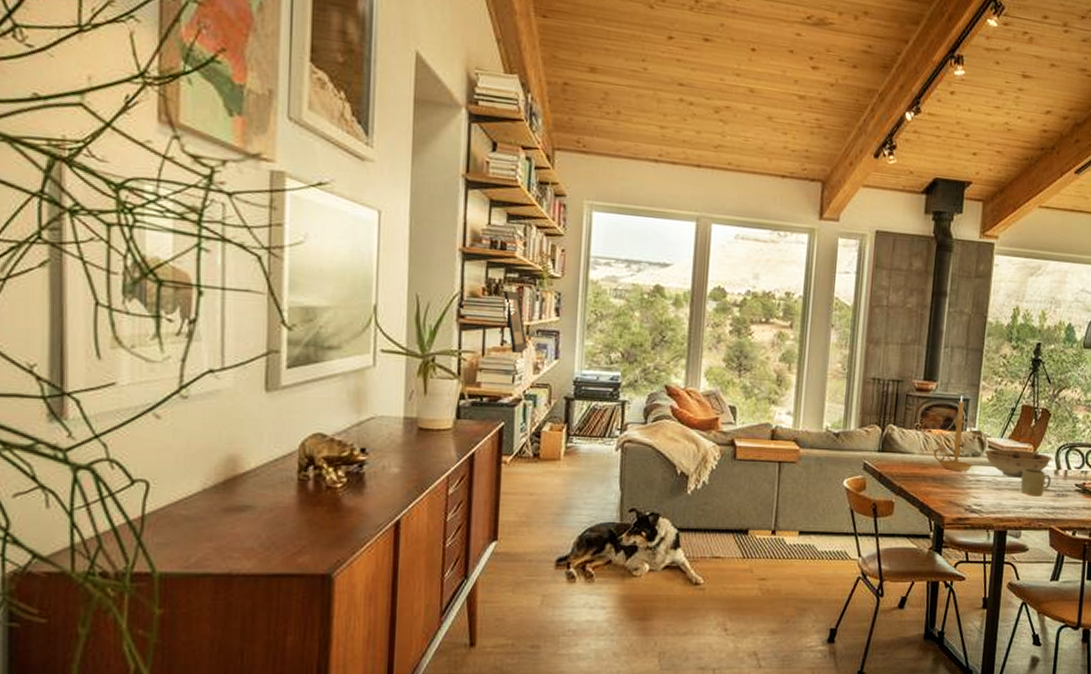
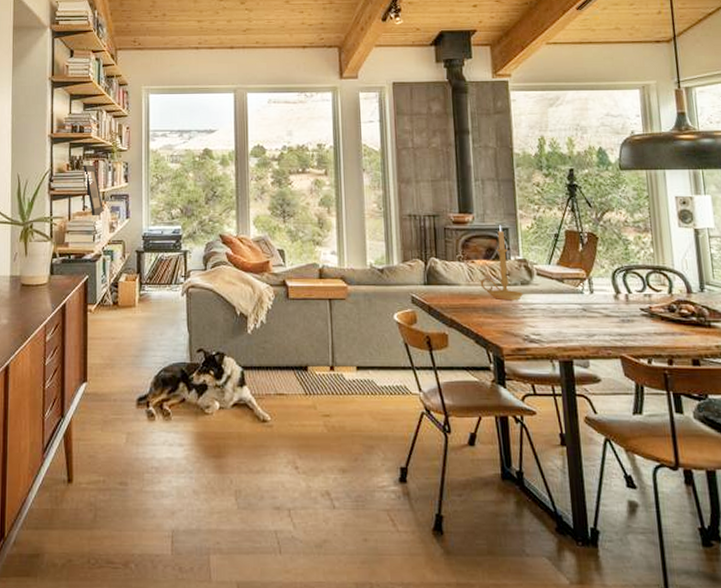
bowl: present [984,449,1052,478] -> none [533,277,609,305]
mug: present [1020,468,1052,497] -> none [578,294,613,323]

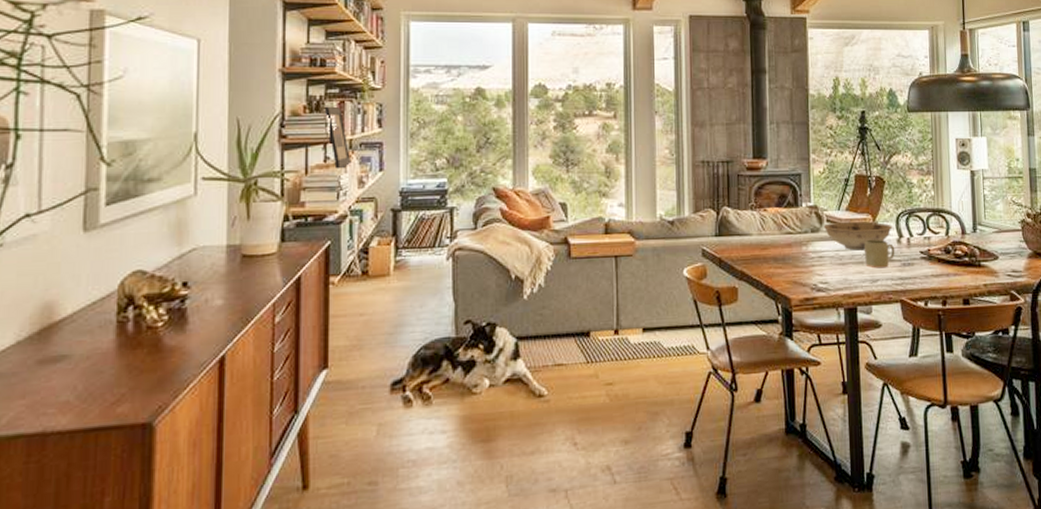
candle holder: present [480,225,523,301] -> none [771,170,813,250]
bowl: none [533,277,609,305] -> present [823,222,893,251]
mug: none [578,294,613,323] -> present [864,239,895,268]

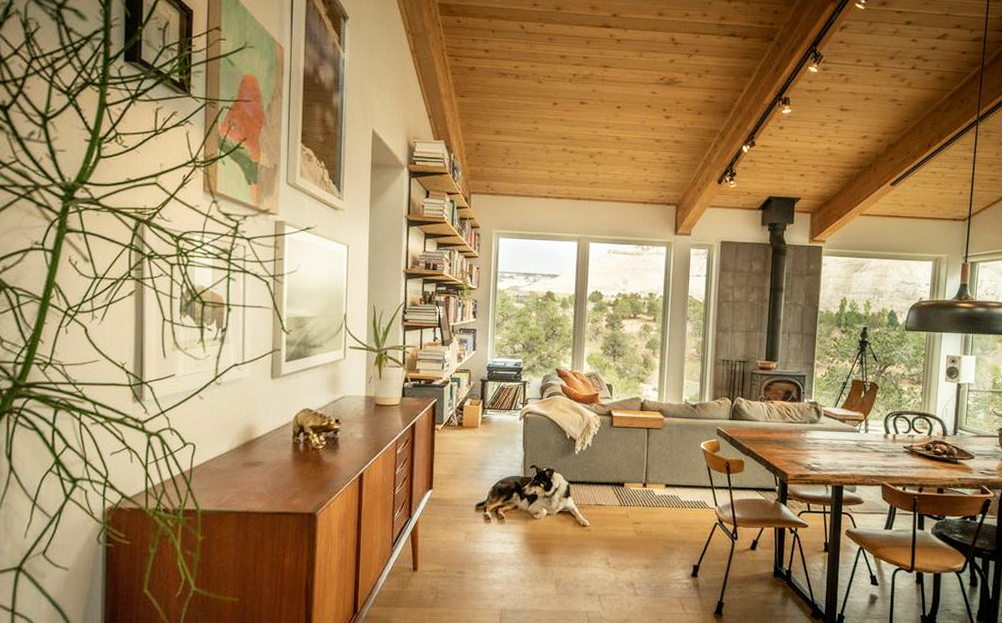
bowl: present [823,222,893,251] -> none [820,417,881,441]
mug: present [864,239,895,268] -> none [854,433,882,457]

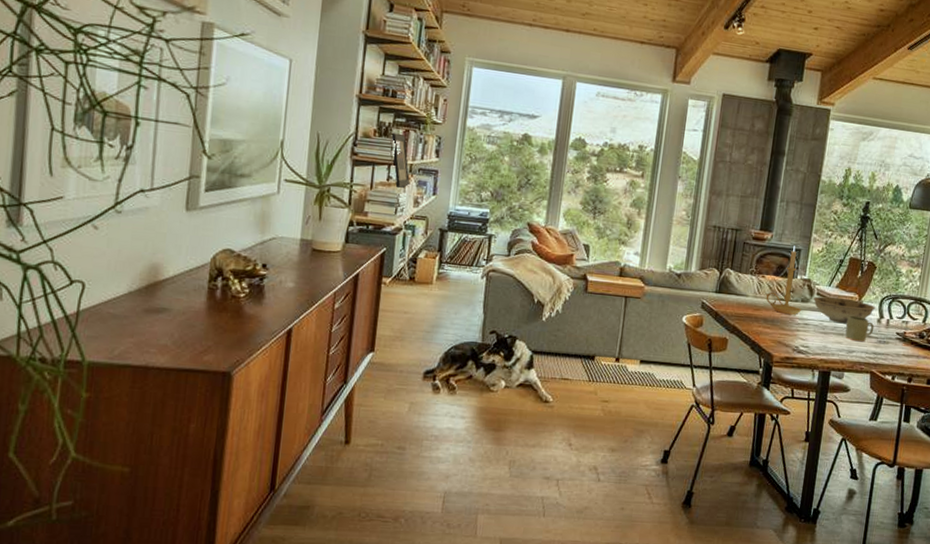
candle holder: none [776,372,810,436] -> present [766,245,801,315]
bowl: none [820,417,881,441] -> present [813,296,876,324]
mug: none [854,433,882,457] -> present [845,315,874,342]

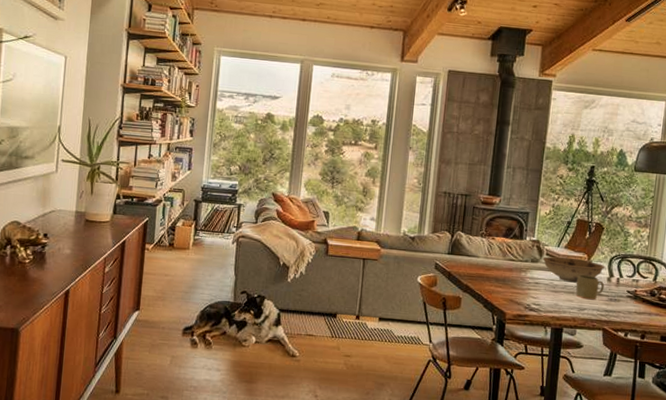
picture frame: present [386,132,410,188] -> none [147,116,168,164]
candle holder: present [766,245,801,315] -> none [496,209,531,275]

